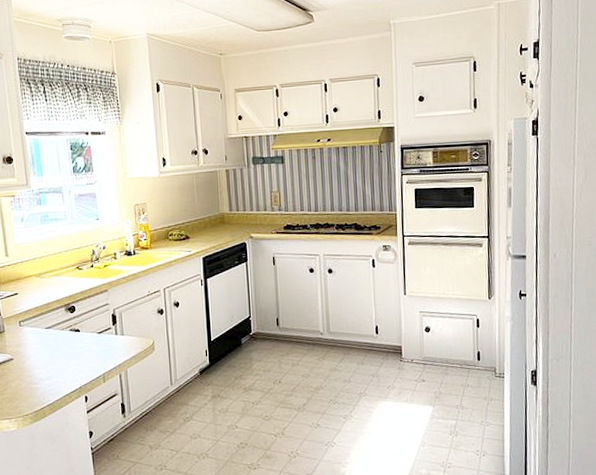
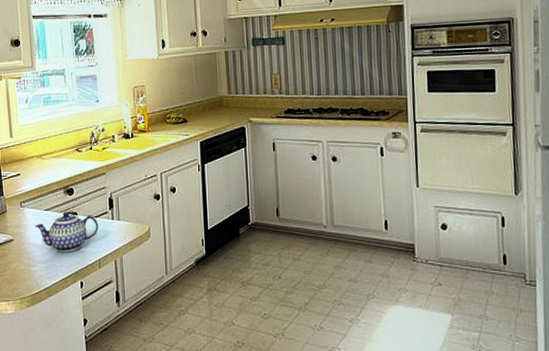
teapot: none [35,329,102,369] -> present [35,212,99,253]

